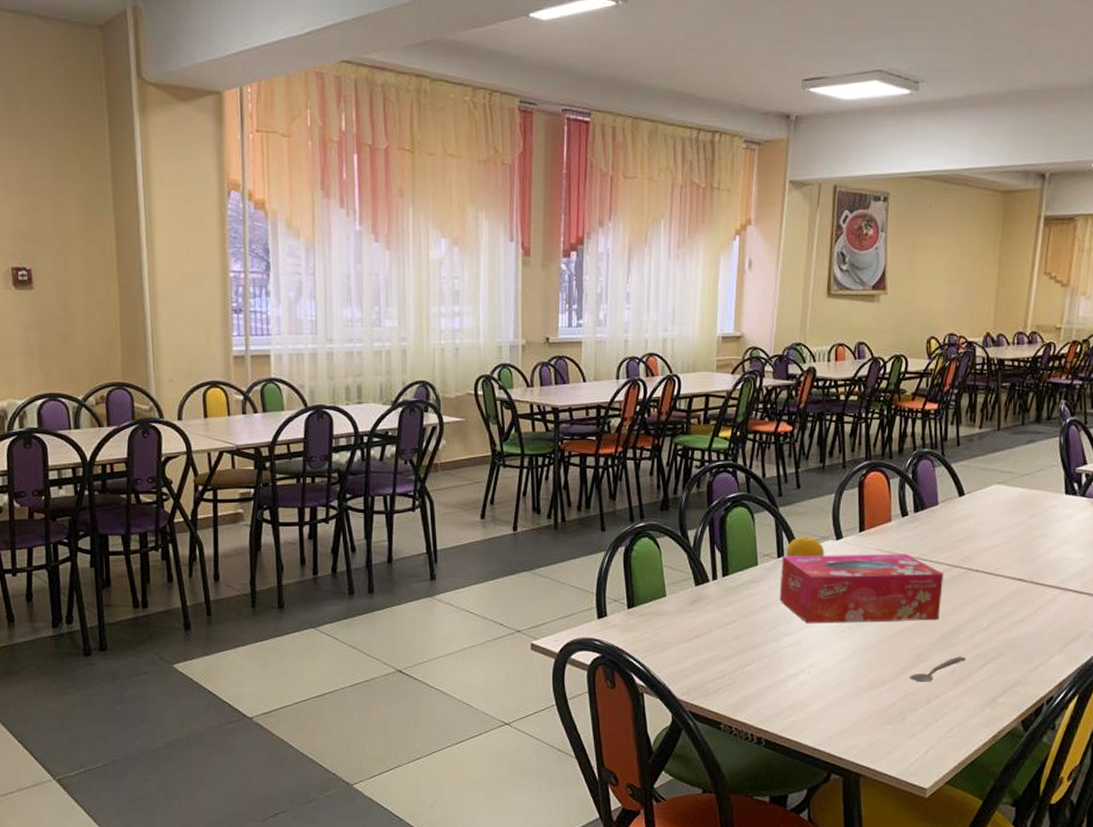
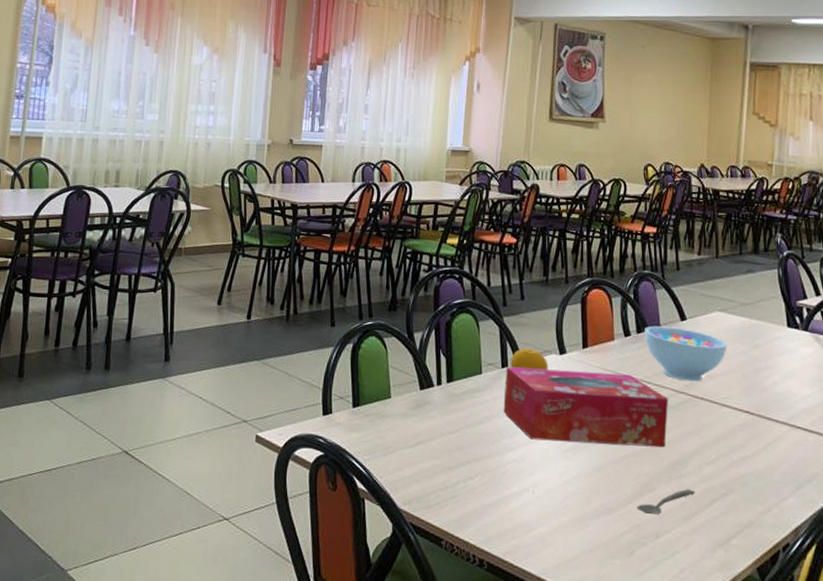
bowl: none [922,503,1004,555] -> present [645,326,727,382]

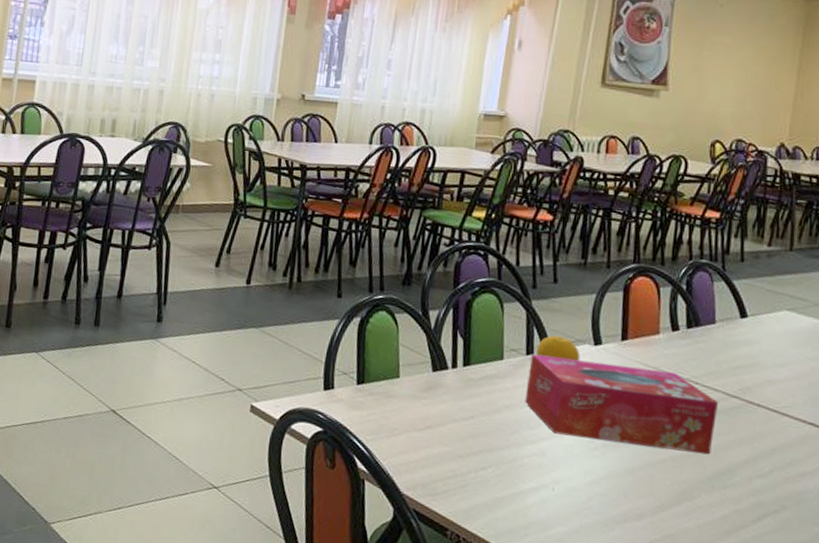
spoon: present [637,489,696,514] -> none [671,501,742,526]
bowl: present [645,326,727,382] -> none [695,321,794,387]

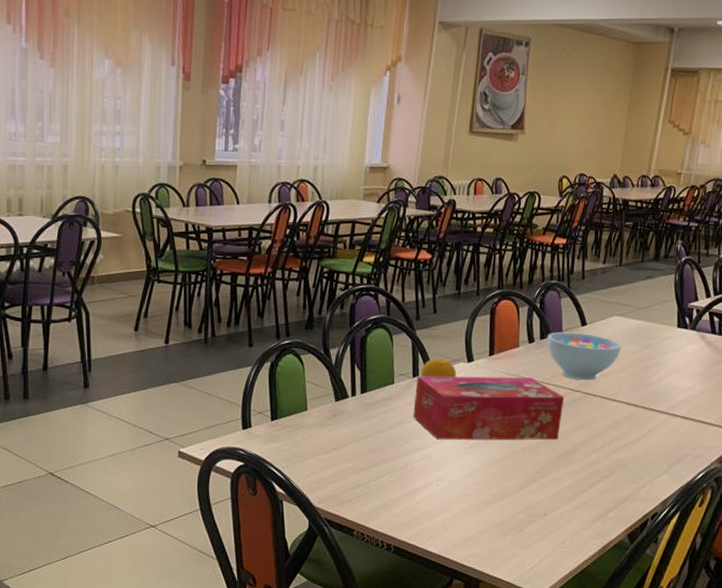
bowl: none [695,321,794,387] -> present [547,332,622,381]

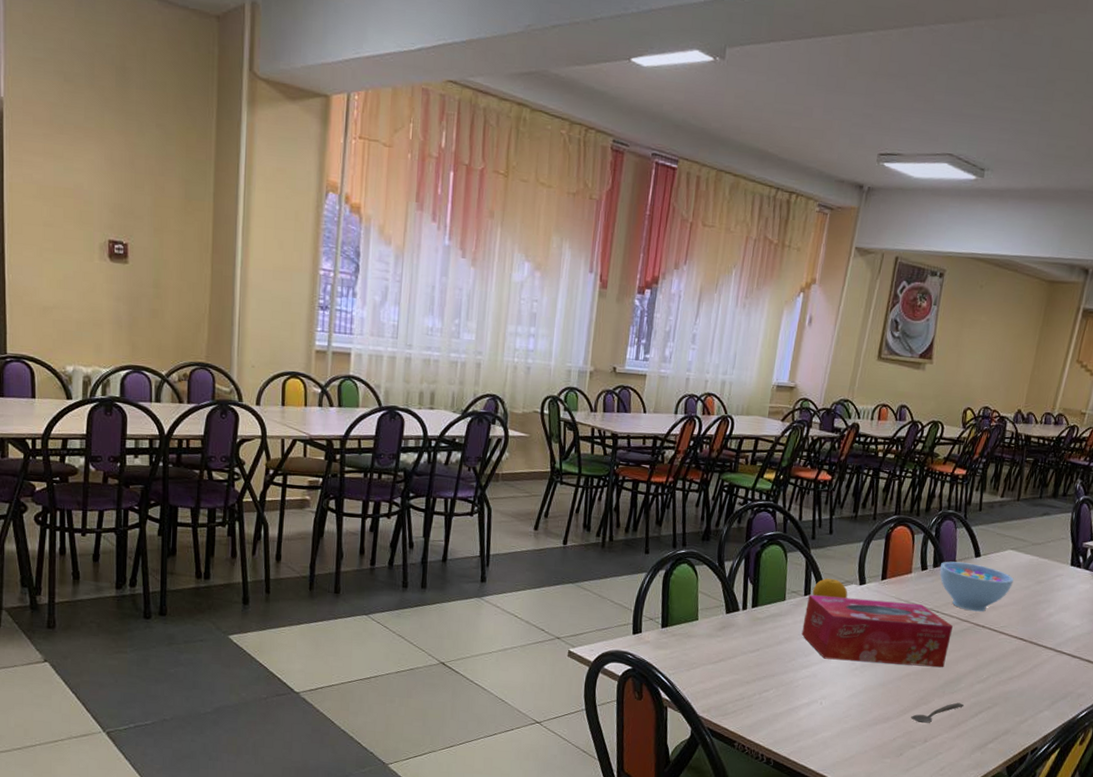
spoon: none [529,474,582,496] -> present [911,702,965,723]

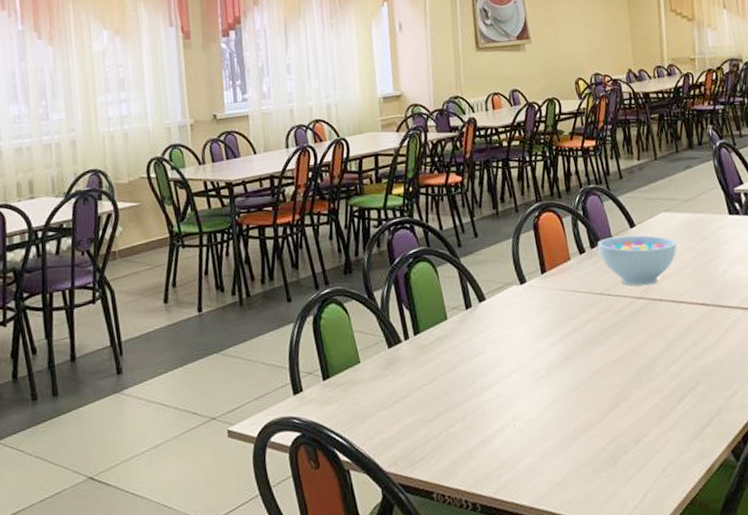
tissue box: present [801,594,953,668] -> none [470,291,633,375]
fruit: present [812,578,848,599] -> none [473,284,512,308]
spoon: present [911,702,965,723] -> none [614,389,667,423]

